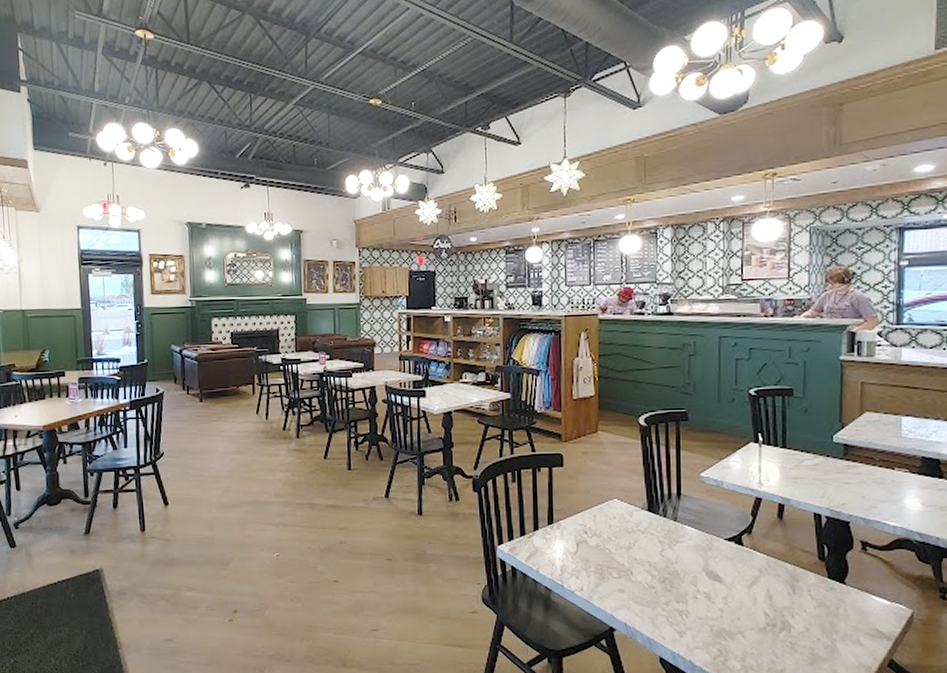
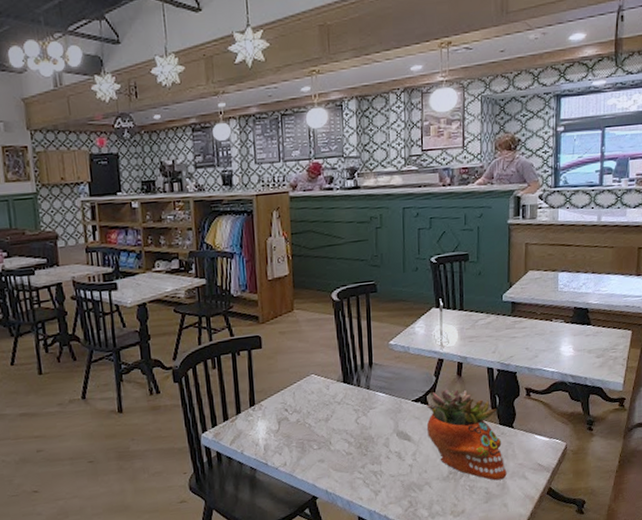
succulent planter: none [741,531,837,641] -> present [426,389,507,481]

